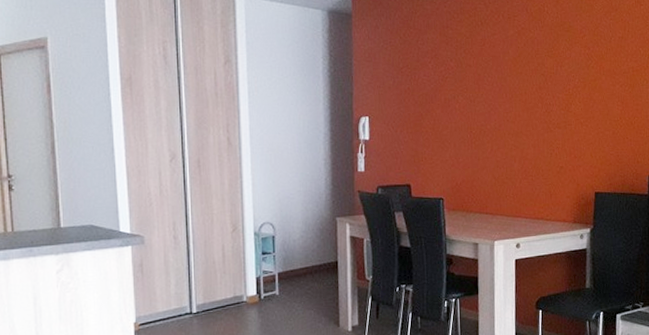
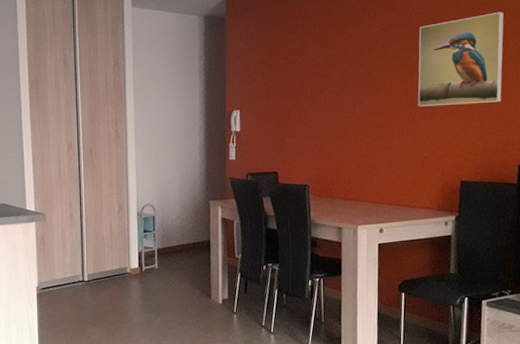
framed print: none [553,19,634,115] -> present [418,11,504,107]

